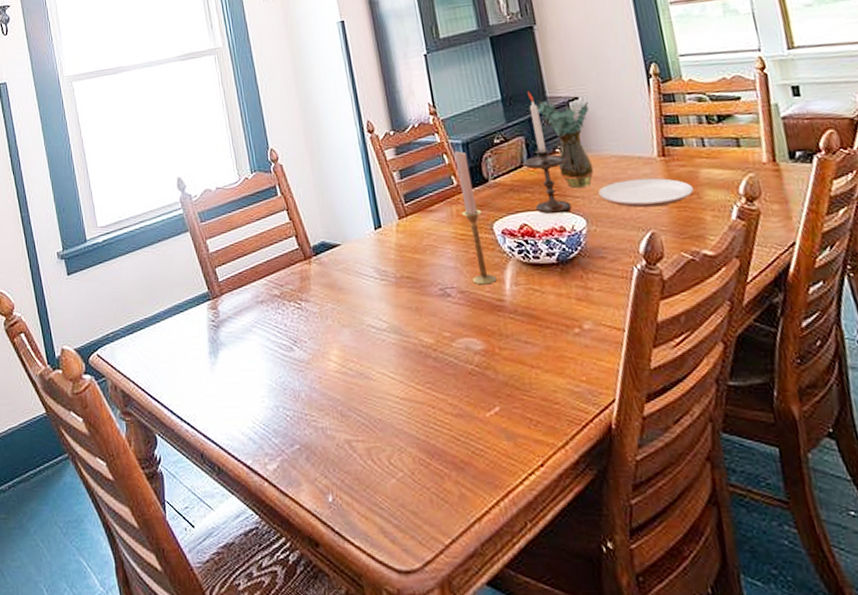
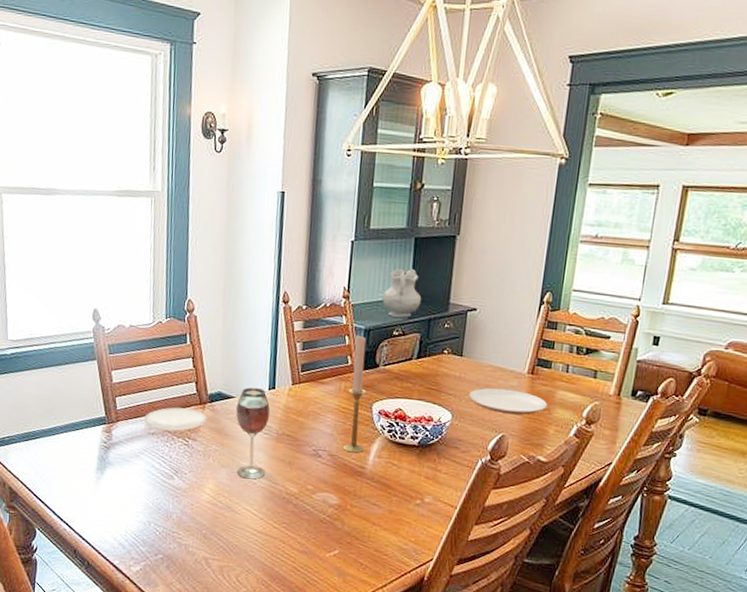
plate: none [249,266,316,297] -> present [144,407,207,432]
wineglass: none [344,229,393,337] -> present [236,387,271,480]
ceramic pitcher: none [471,69,516,125] -> present [382,268,422,319]
candlestick: present [524,91,572,215] -> none [413,294,450,406]
vase: present [536,100,594,188] -> none [438,304,484,387]

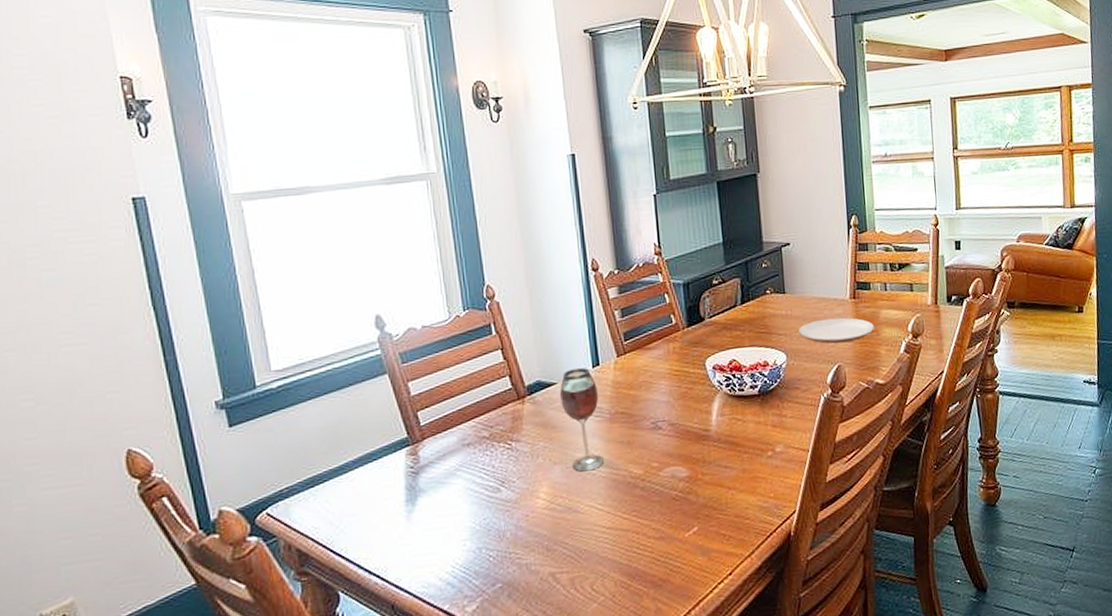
plate: present [144,407,207,432] -> none [455,406,529,439]
candlestick: present [343,335,366,453] -> none [675,290,705,417]
ceramic pitcher: present [382,268,422,319] -> none [695,213,735,267]

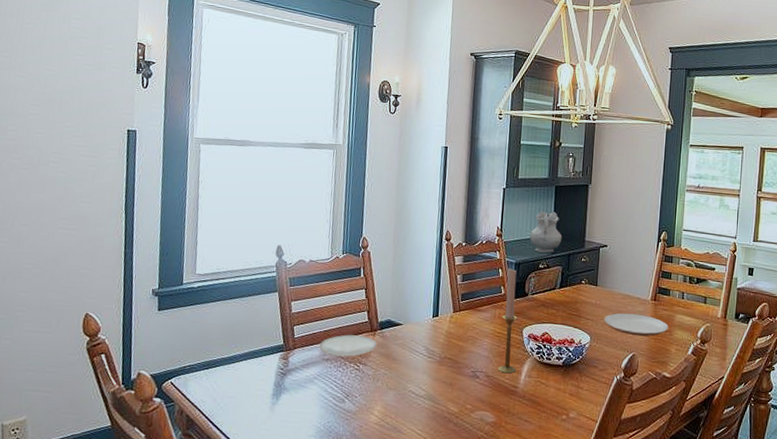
plate: none [455,406,529,439] -> present [319,334,377,357]
wineglass: present [560,367,604,472] -> none [403,315,434,401]
candlestick: none [675,290,705,417] -> present [497,268,517,374]
ceramic pitcher: none [695,213,735,267] -> present [529,211,562,254]

